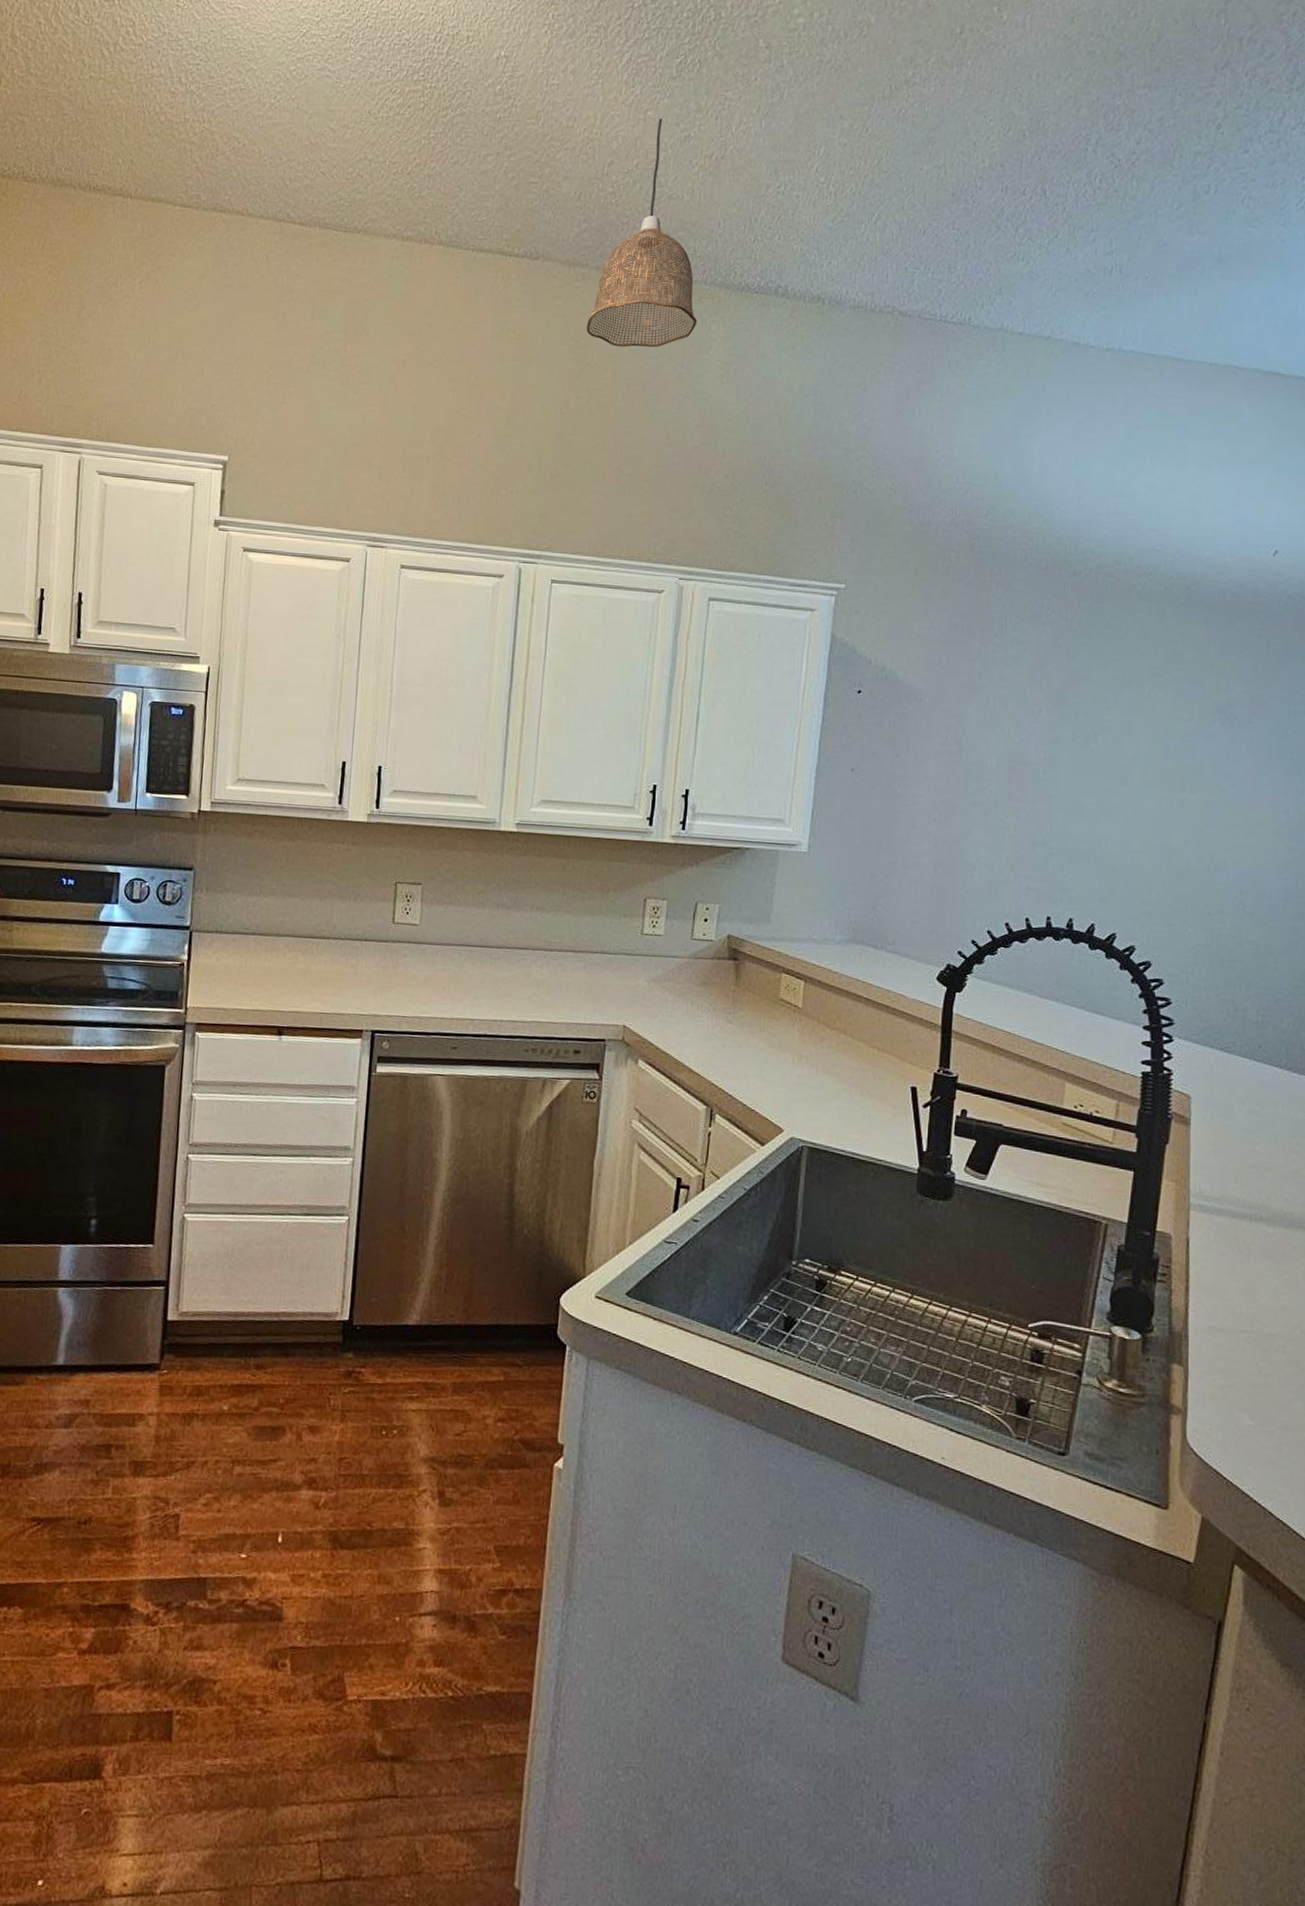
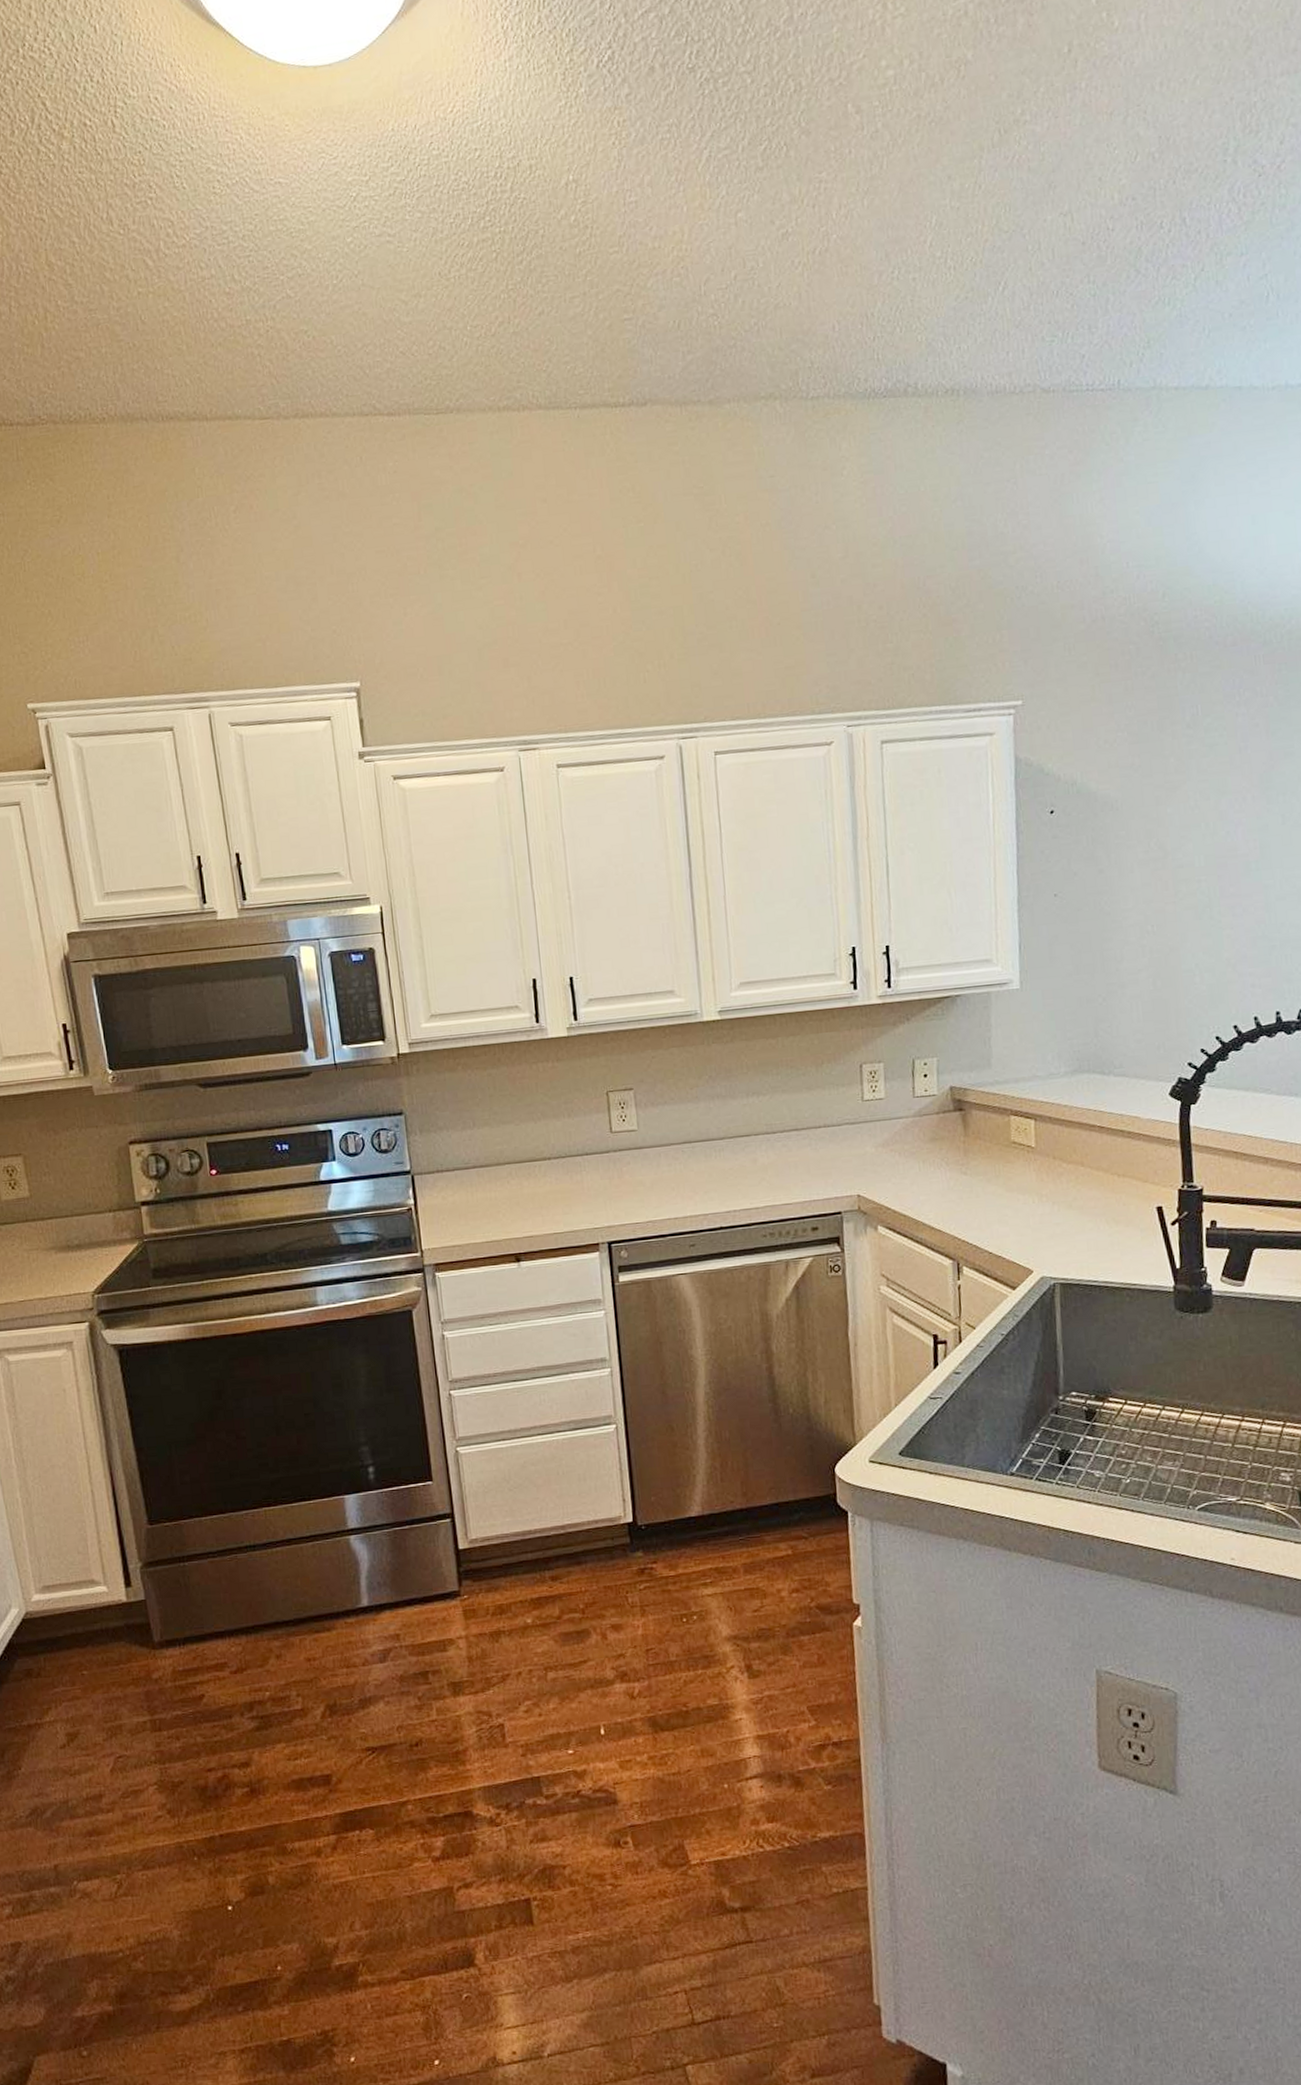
pendant lamp: present [586,118,698,348] -> none [708,218,826,487]

